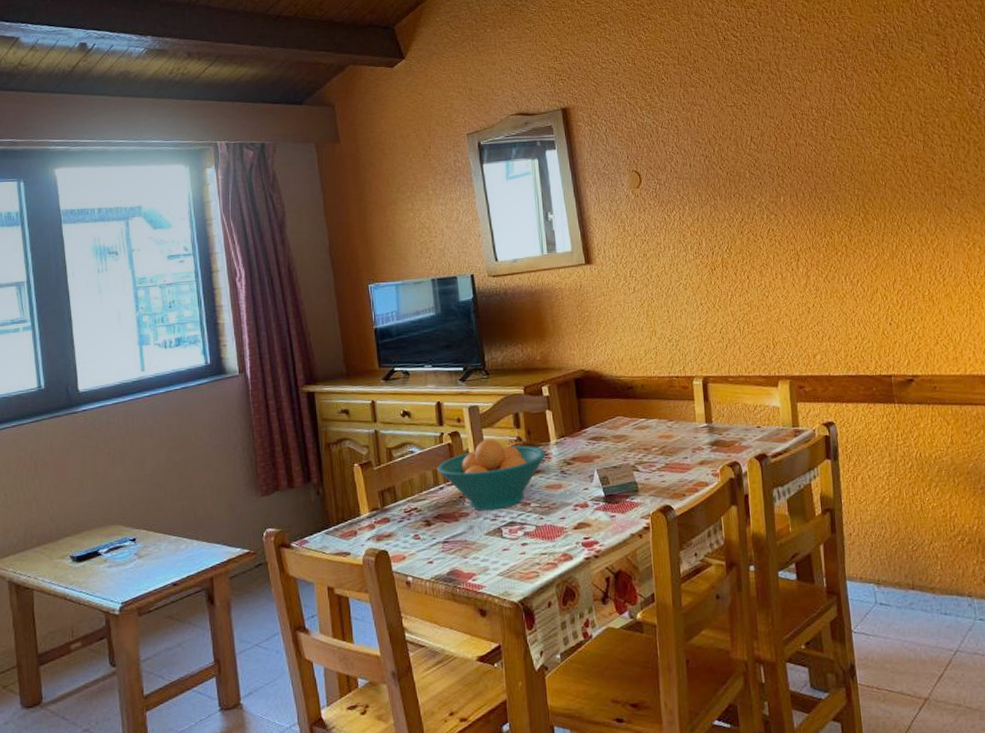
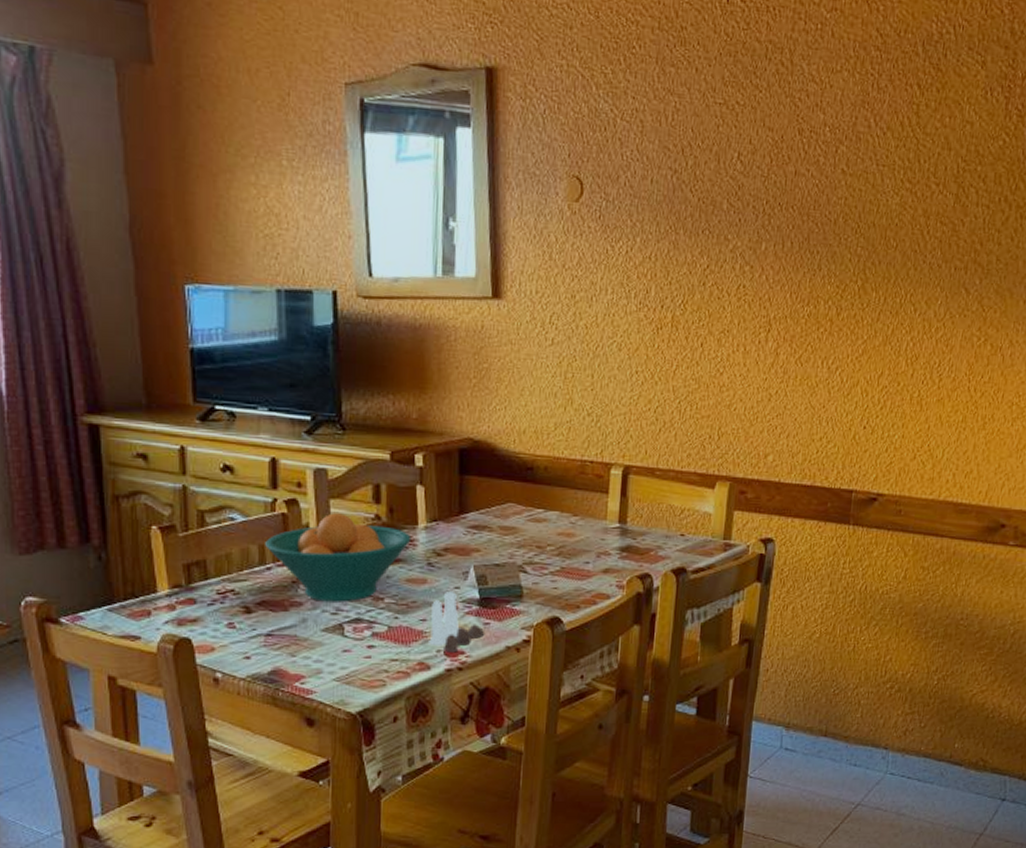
salt and pepper shaker set: none [568,493,613,544] -> present [429,592,485,653]

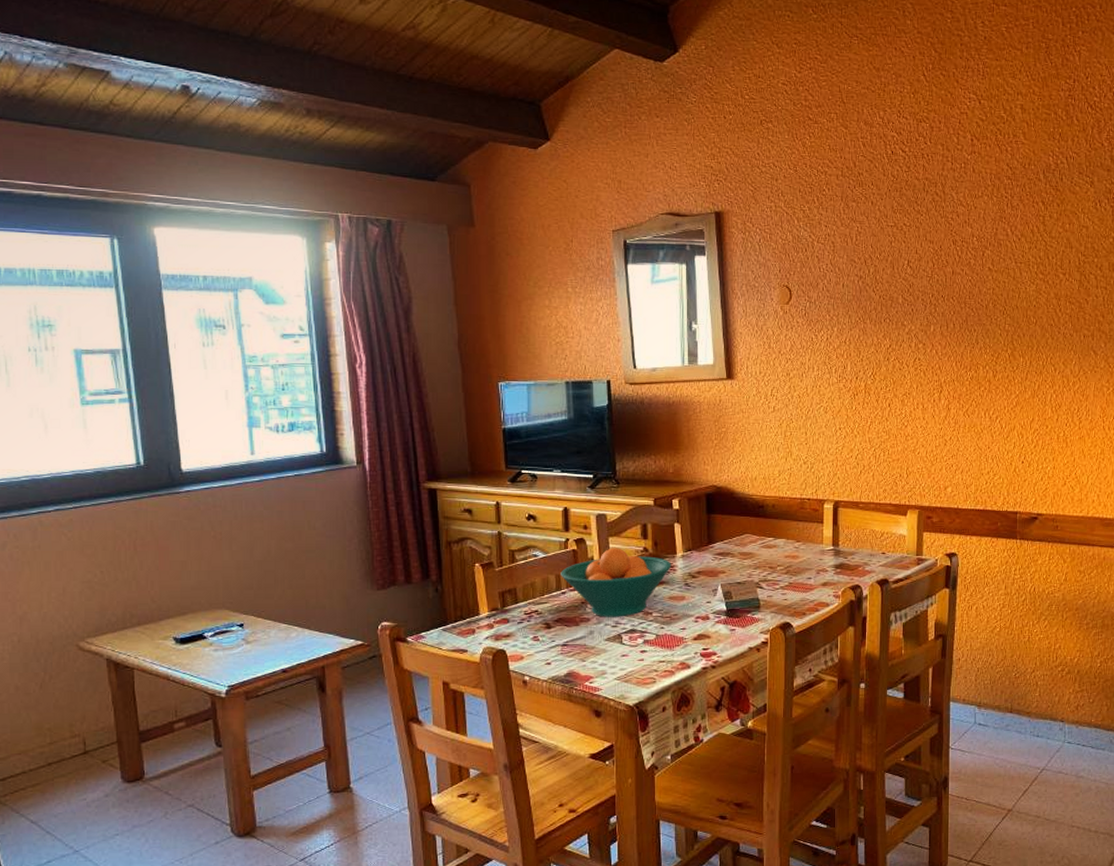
salt and pepper shaker set: present [429,592,485,653] -> none [688,606,732,654]

